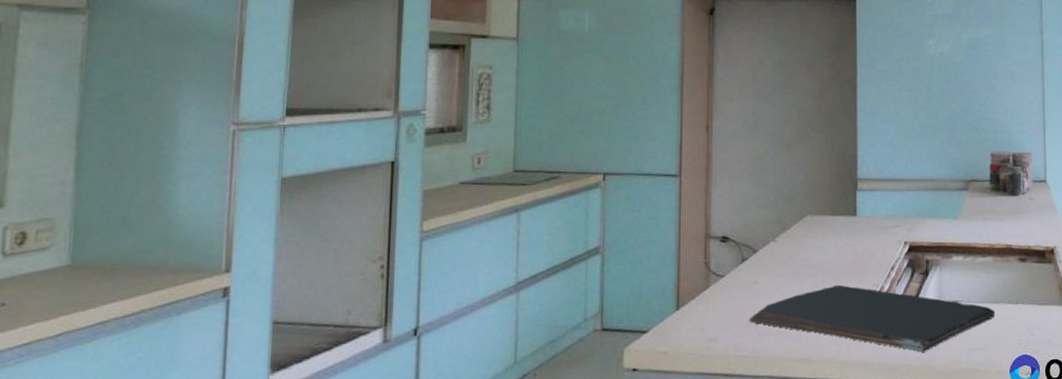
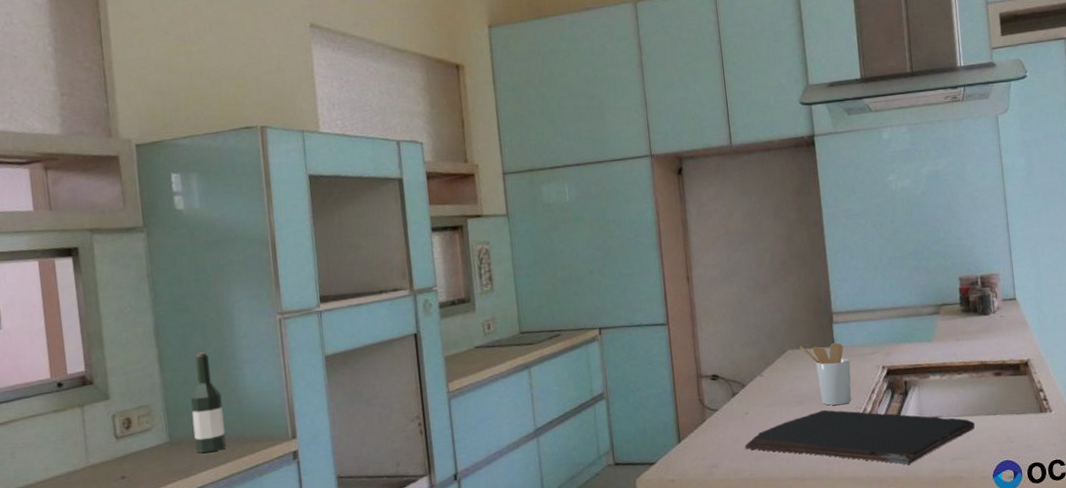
wine bottle: none [102,161,146,282] -> present [190,352,227,453]
utensil holder: none [819,212,871,281] -> present [799,343,852,406]

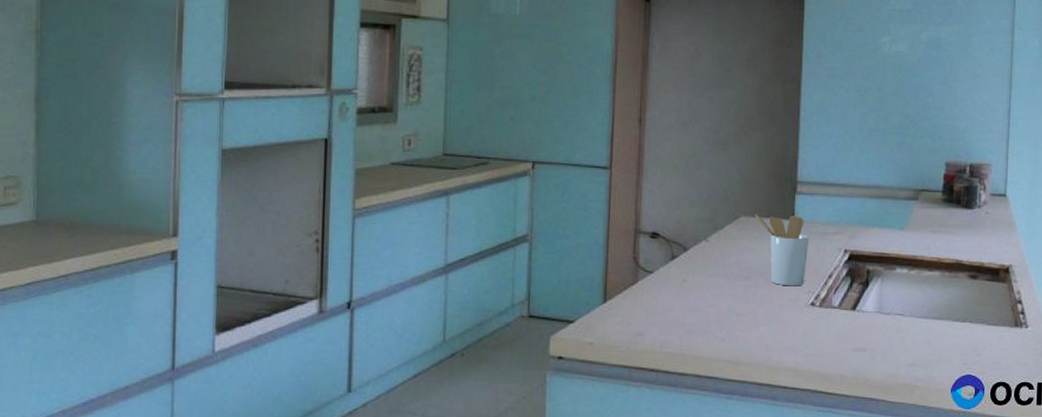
wine bottle: present [190,352,227,453] -> none [64,126,100,239]
cutting board: present [744,409,975,465] -> none [677,289,939,364]

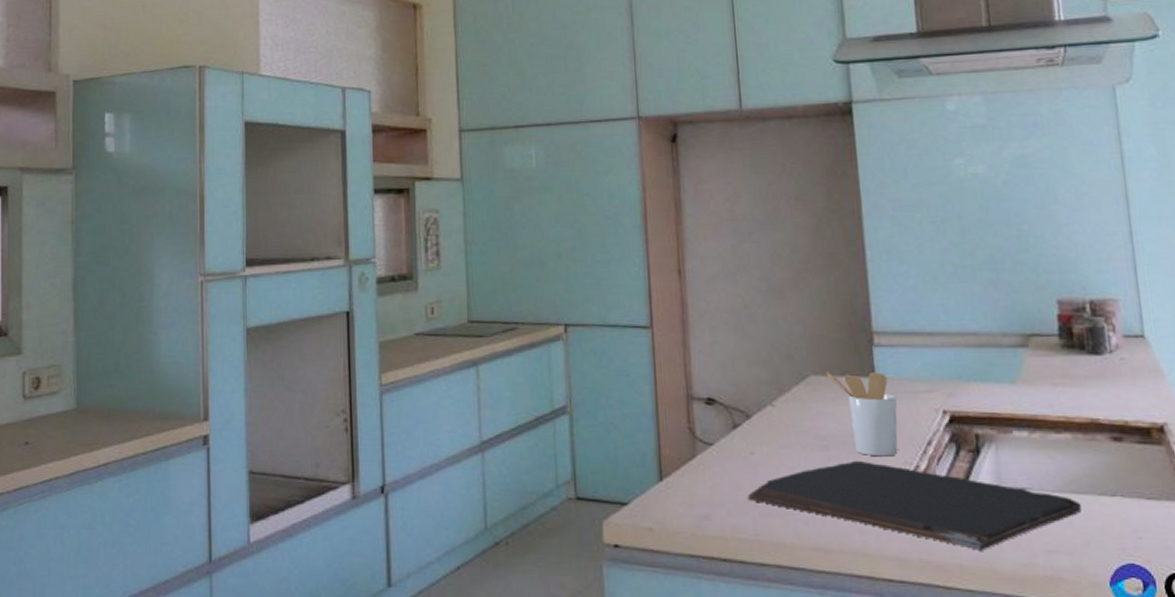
cutting board: none [677,289,939,364] -> present [747,460,1081,551]

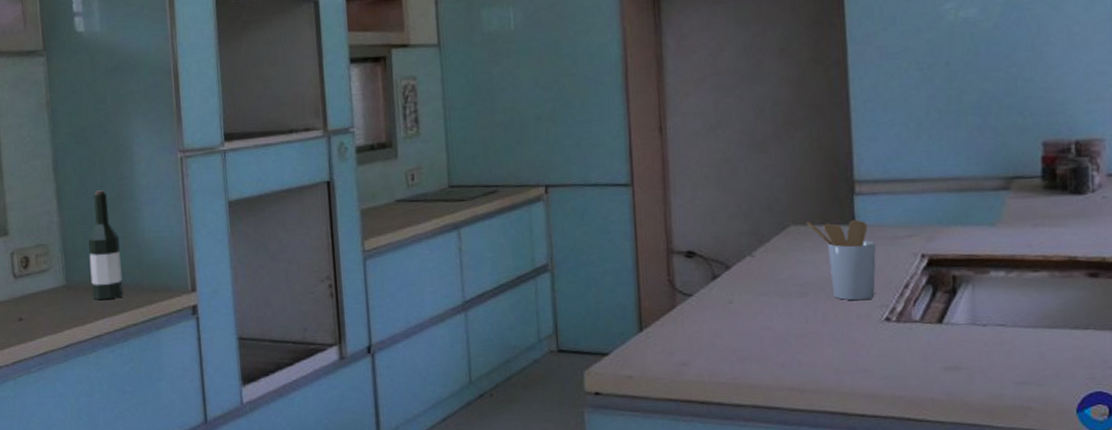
wine bottle: none [102,311,134,426] -> present [88,190,124,300]
cutting board: present [747,460,1081,551] -> none [725,305,1053,385]

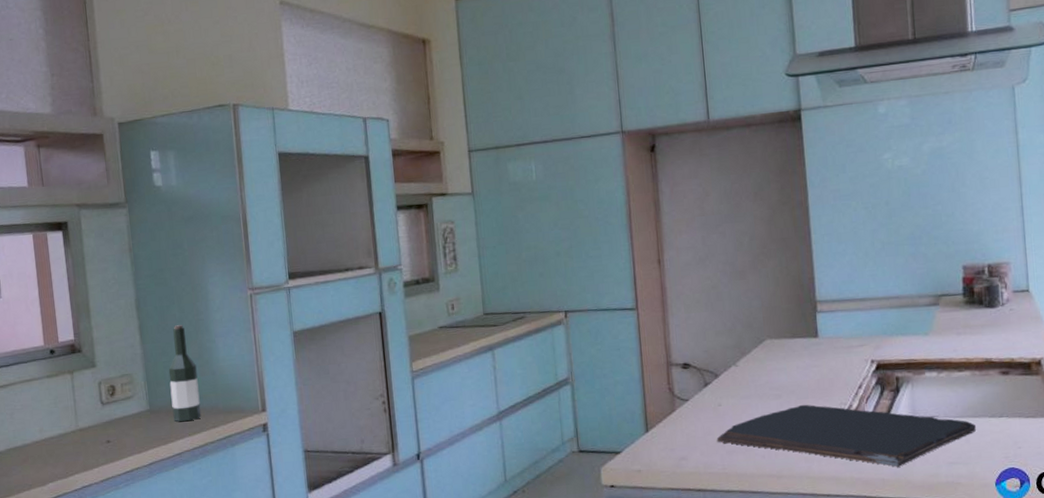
cutting board: none [725,305,1053,385] -> present [716,404,976,467]
utensil holder: present [806,220,876,301] -> none [779,333,836,401]

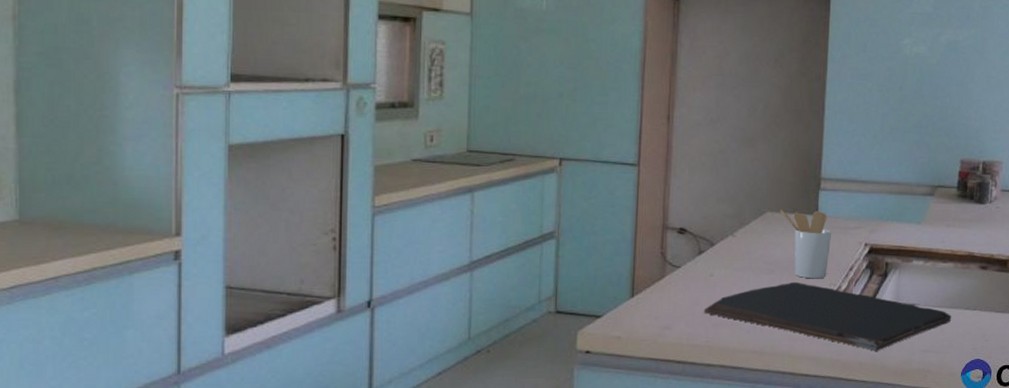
wine bottle: present [168,325,202,422] -> none [51,119,92,239]
utensil holder: none [779,333,836,401] -> present [780,209,831,279]

